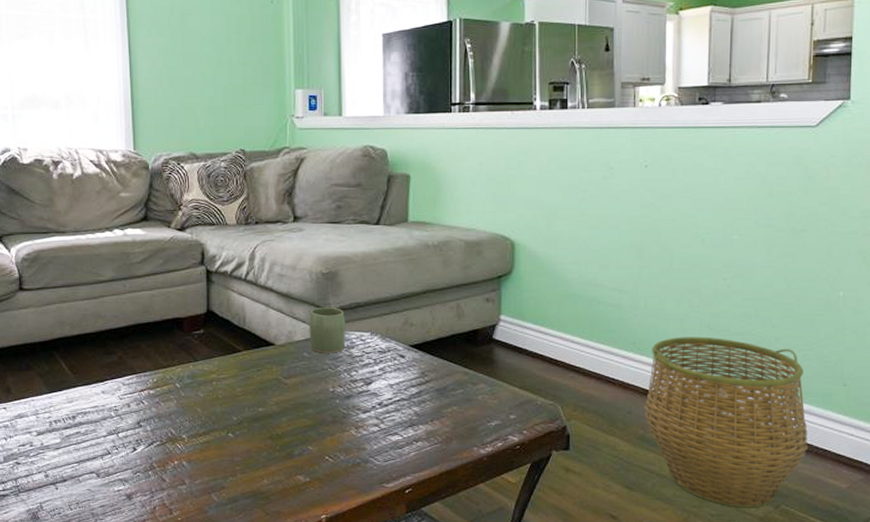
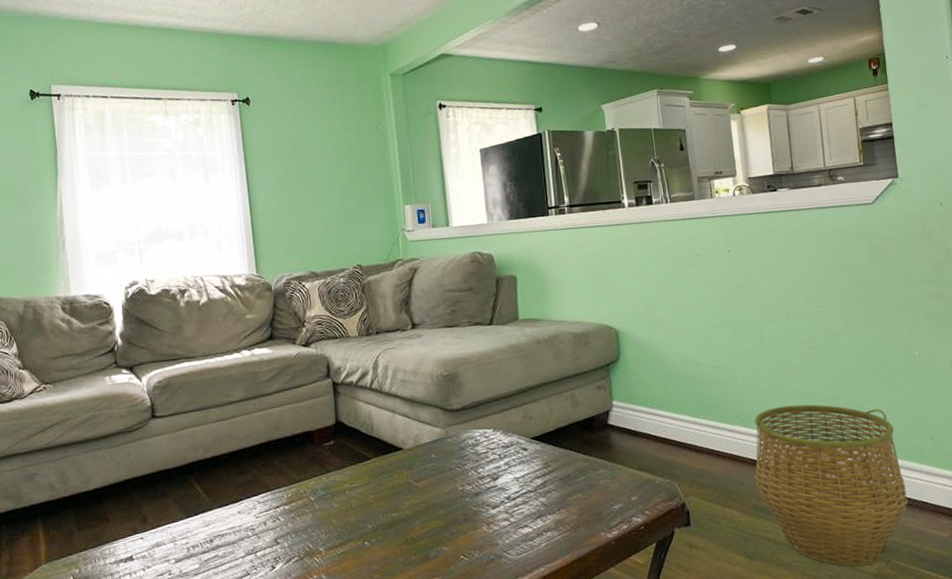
mug: present [309,307,346,353] -> none [433,407,471,454]

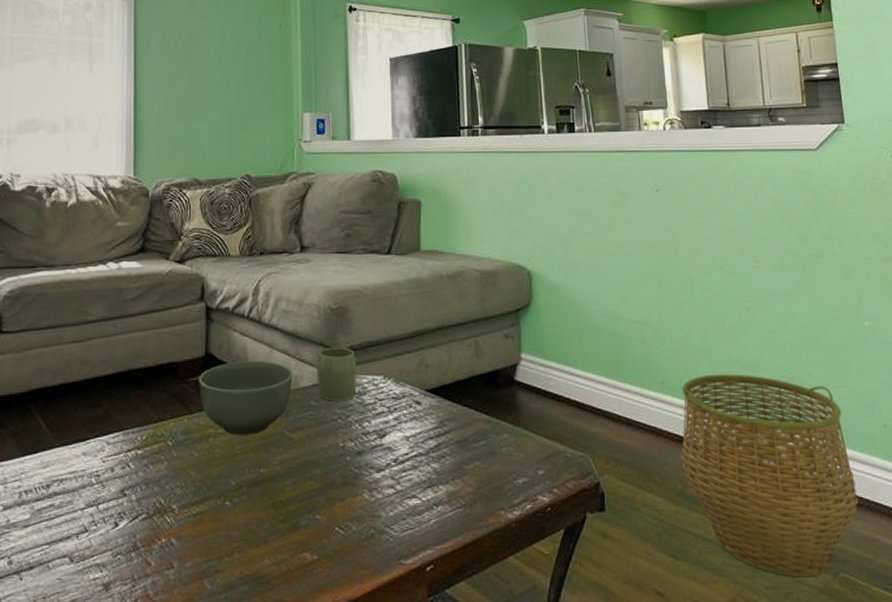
bowl: none [331,424,414,488] -> present [198,360,293,435]
mug: none [433,407,471,454] -> present [317,347,357,401]

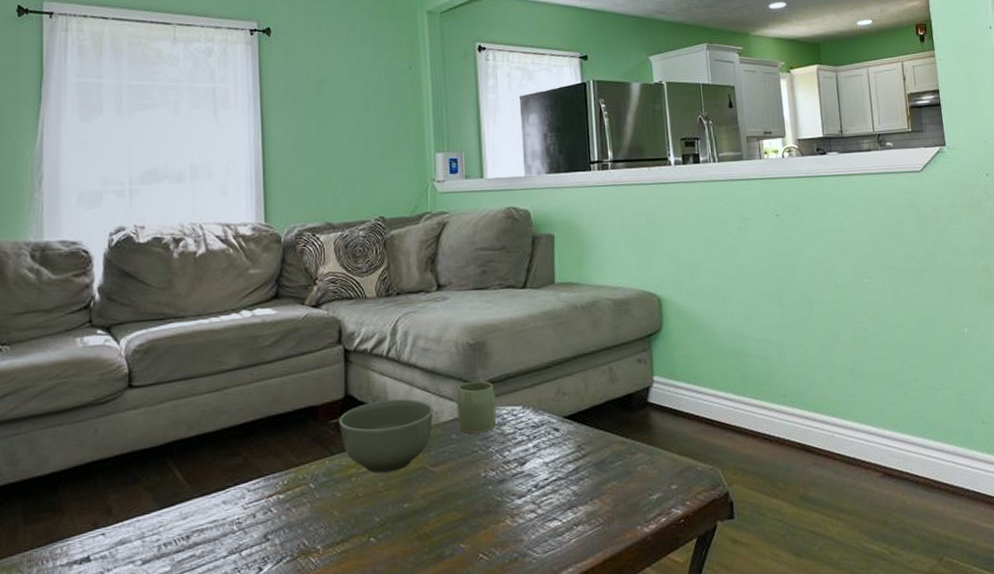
basket: present [681,374,859,578] -> none [802,383,960,565]

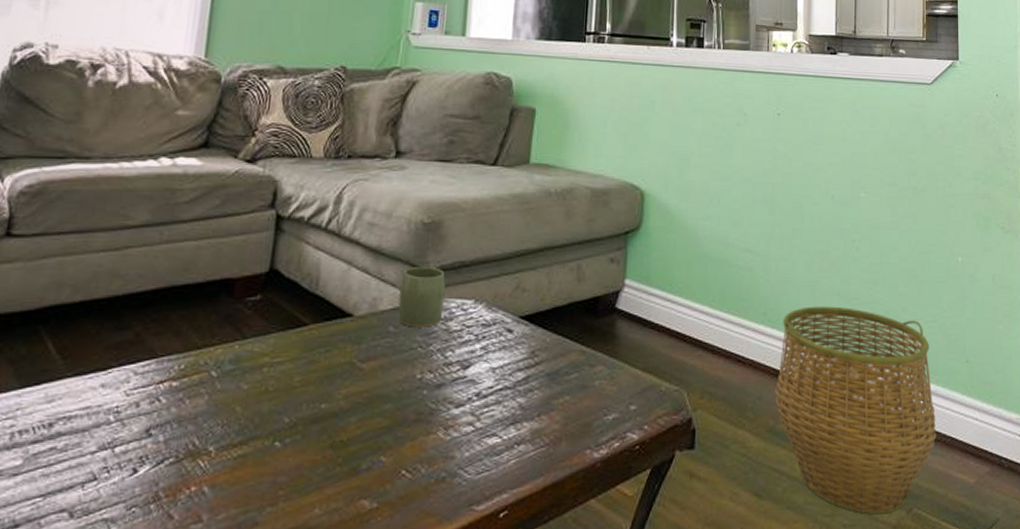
bowl: present [338,398,433,473] -> none [257,278,372,365]
basket: none [802,383,960,565] -> present [775,306,937,515]

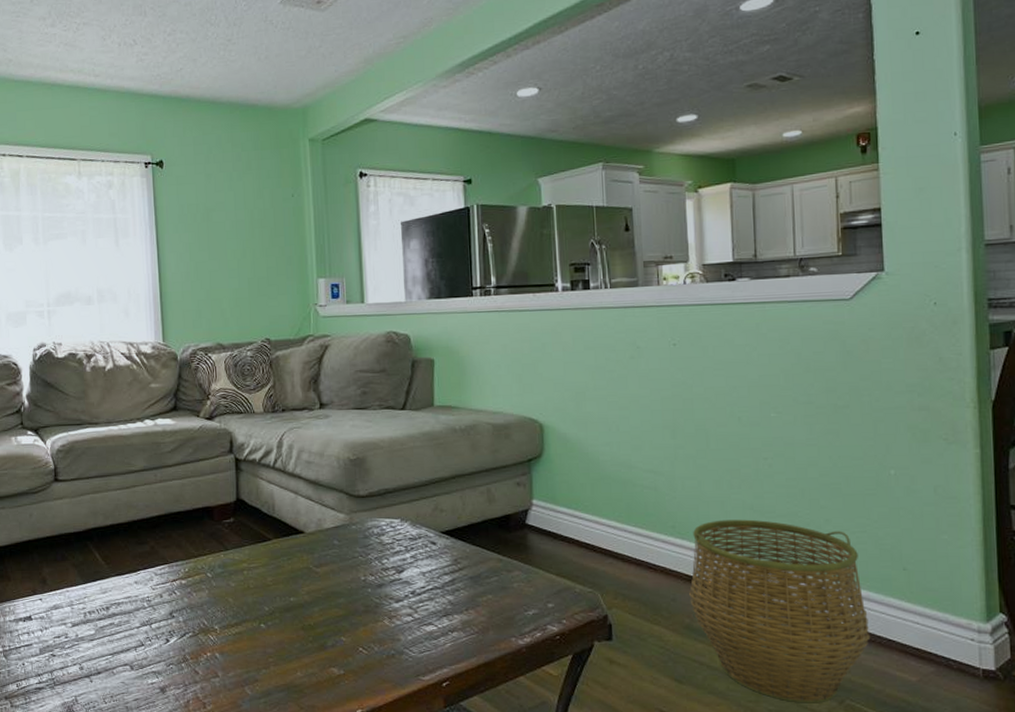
mug: present [398,266,446,327] -> none [338,493,376,541]

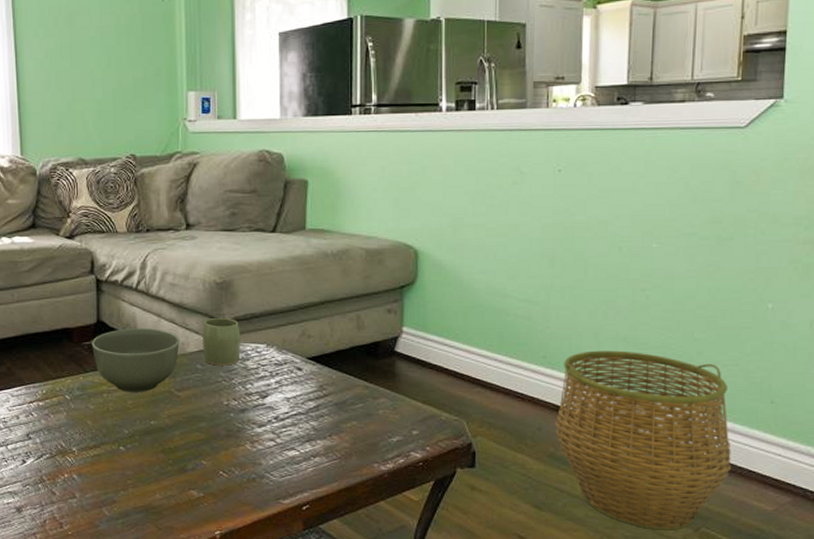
bowl: none [231,505,317,569] -> present [91,327,180,392]
mug: none [338,493,376,541] -> present [202,317,241,366]

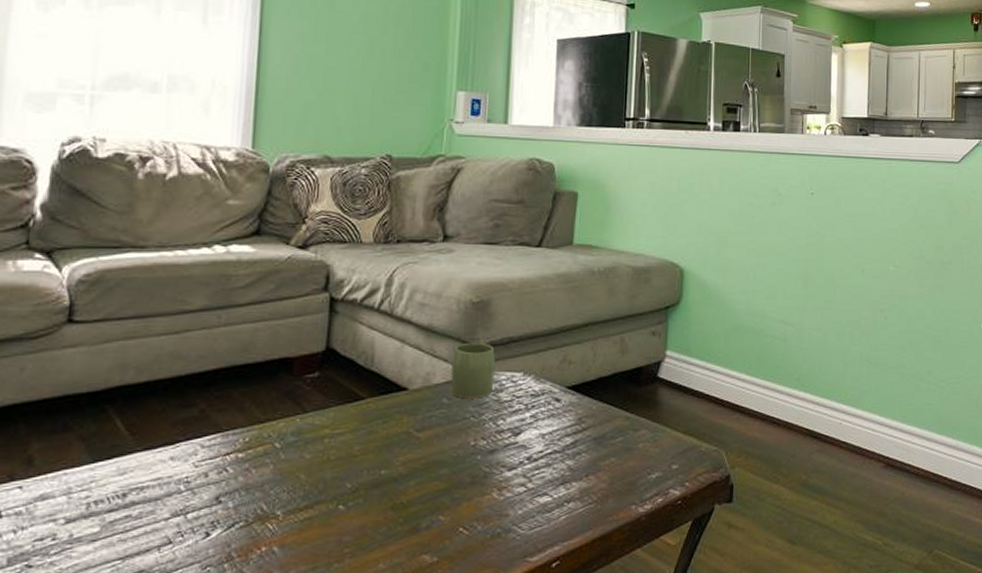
bowl: present [91,327,180,392] -> none [315,355,425,436]
basket: present [555,350,732,531] -> none [808,371,957,556]

